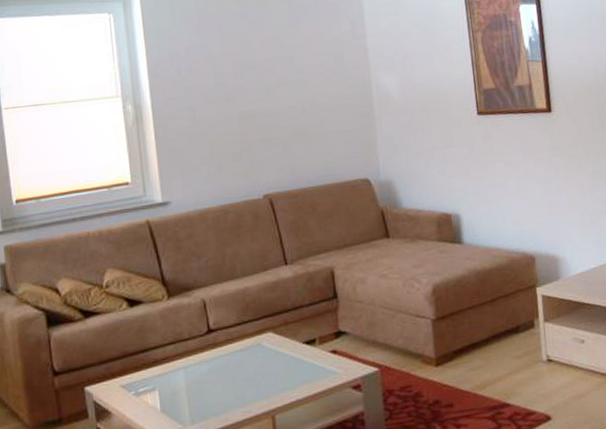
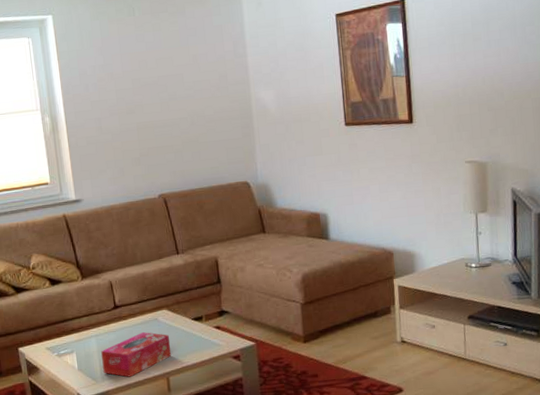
tissue box: none [190,360,277,418] -> present [101,332,171,377]

